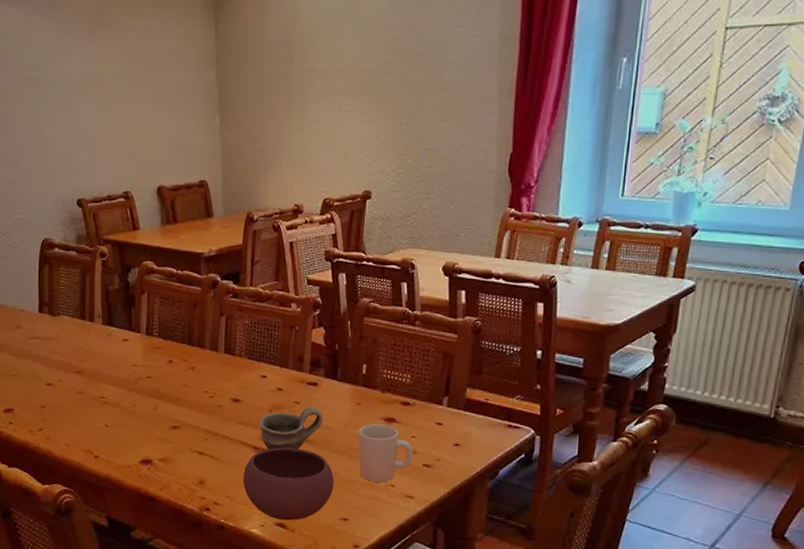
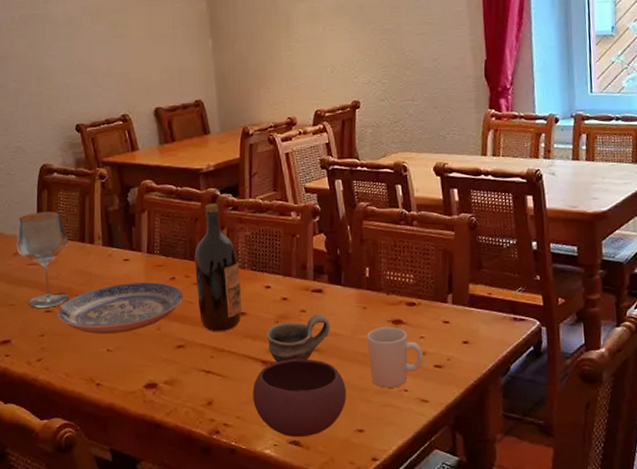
wine glass: none [18,286,70,381] -> present [16,211,70,308]
plate: none [58,363,180,410] -> present [57,282,184,334]
wine bottle: none [193,289,237,416] -> present [194,203,242,331]

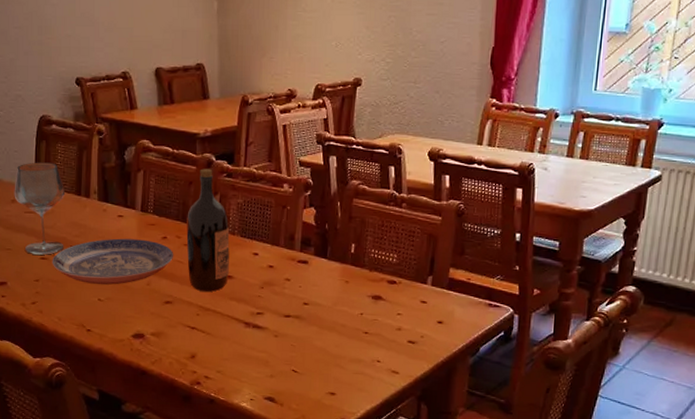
bowl: present [252,358,347,438] -> none [234,323,322,395]
cup: present [266,313,330,363] -> none [251,283,312,326]
mug: present [366,327,423,388] -> none [346,301,398,358]

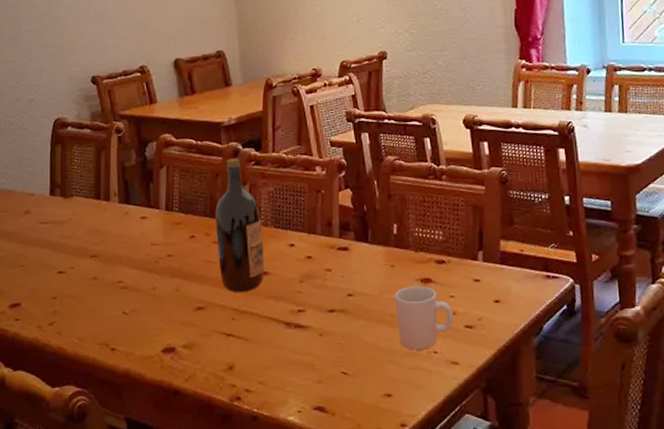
wine glass: present [14,162,66,255] -> none [27,167,84,269]
plate: present [52,238,174,285] -> none [70,241,204,296]
mug: none [346,301,398,358] -> present [394,286,453,350]

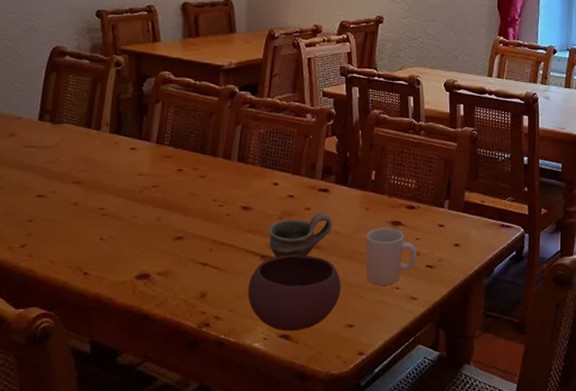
wine bottle: present [215,158,265,292] -> none [203,100,250,224]
bowl: none [276,320,374,403] -> present [247,254,341,332]
cup: none [290,272,357,325] -> present [269,212,332,258]

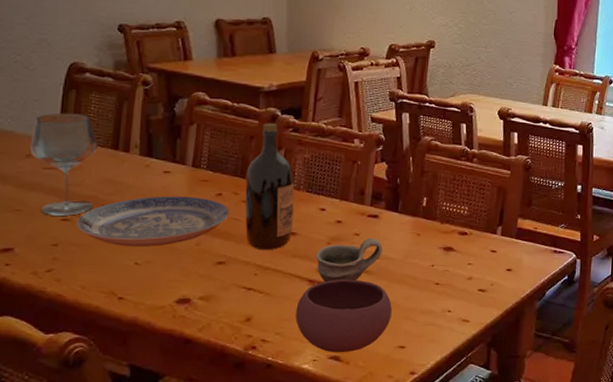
wine glass: none [13,94,74,192] -> present [30,113,99,216]
plate: none [49,172,189,222] -> present [76,196,230,246]
wine bottle: none [203,100,250,224] -> present [245,123,295,250]
mug: present [365,228,417,285] -> none [417,253,469,309]

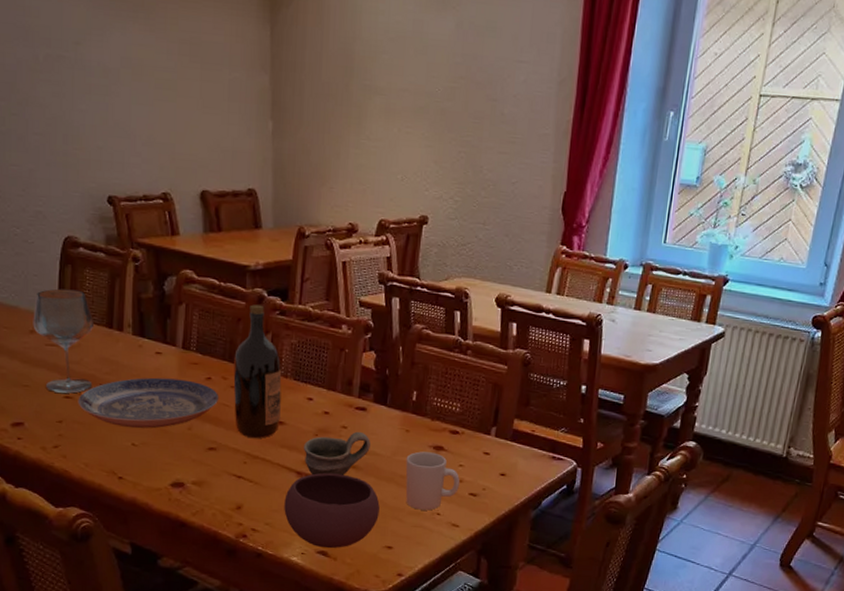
mug: none [417,253,469,309] -> present [405,451,460,511]

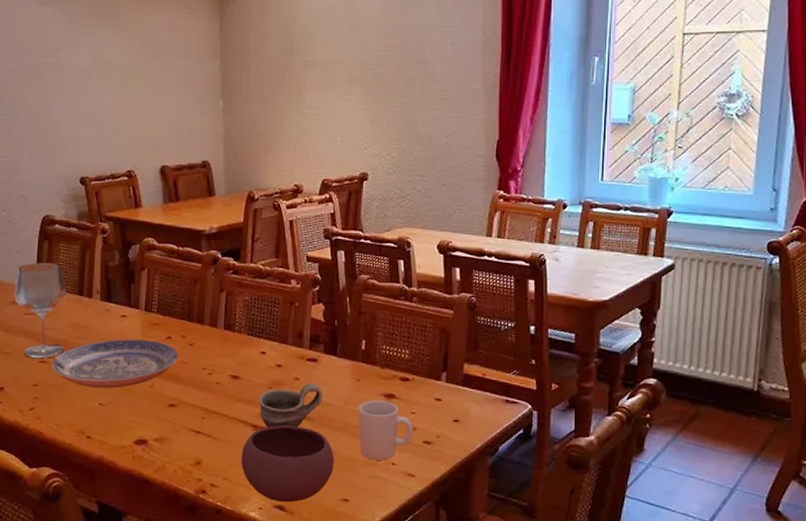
wine bottle: present [233,304,282,438] -> none [191,266,236,393]

